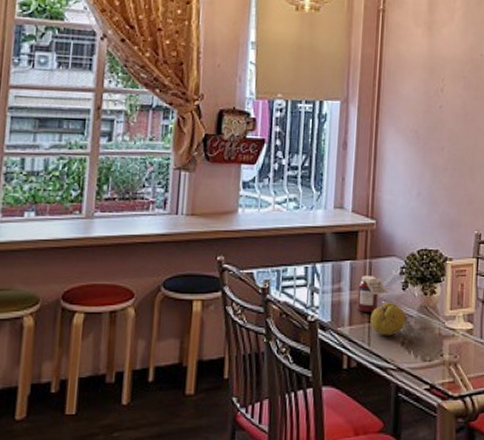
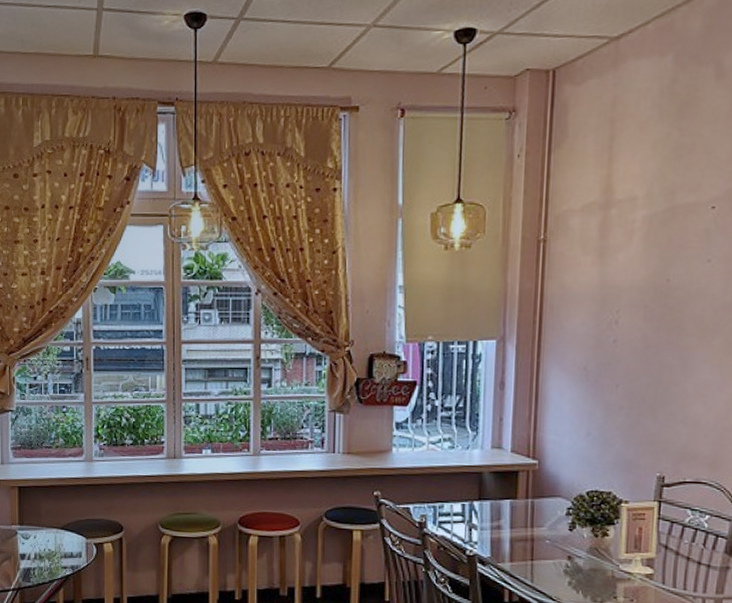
jar: present [357,276,388,312] -> none [518,515,553,550]
fruit: present [370,301,406,336] -> none [533,541,573,575]

